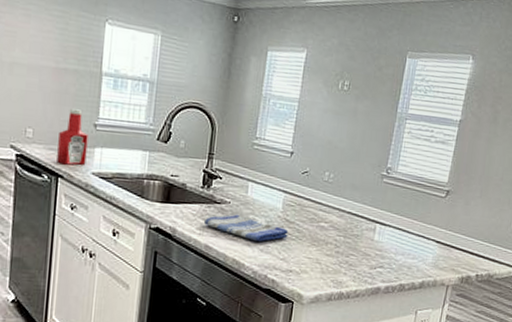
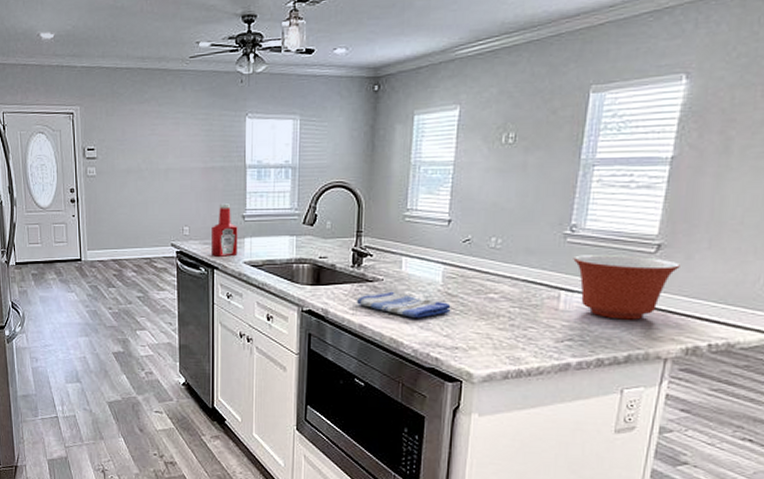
mixing bowl: none [387,194,461,252] -> present [573,255,680,320]

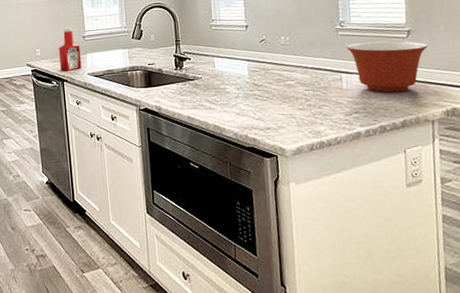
dish towel: present [356,291,451,318] -> none [182,86,259,107]

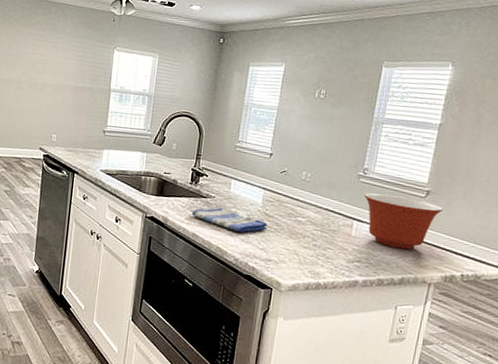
ketchup bottle: present [59,27,82,72] -> none [73,118,99,164]
dish towel: none [182,86,259,107] -> present [191,207,268,232]

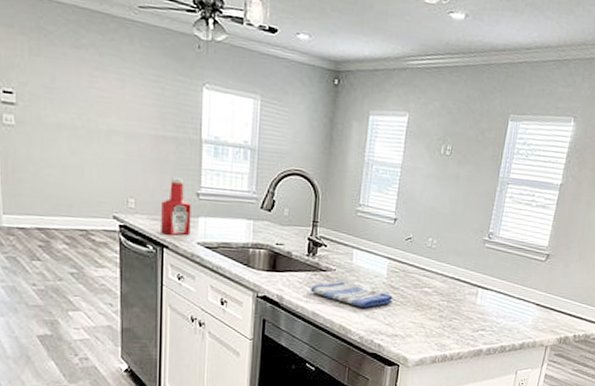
ketchup bottle: none [73,118,99,164] -> present [161,177,191,236]
mixing bowl: present [364,193,443,250] -> none [489,259,560,315]

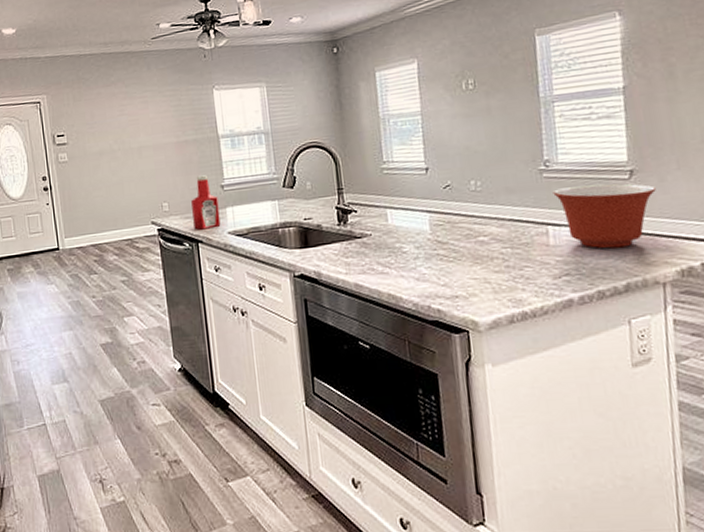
dish towel: present [309,281,393,307] -> none [347,245,444,271]
mixing bowl: none [489,259,560,315] -> present [552,184,656,249]

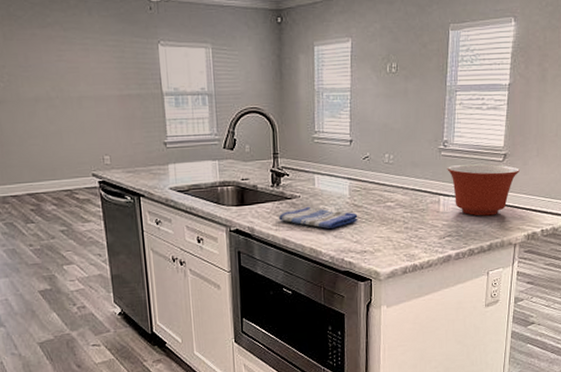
ketchup bottle: present [191,175,221,230] -> none [134,131,163,185]
dish towel: none [347,245,444,271] -> present [278,206,358,229]

